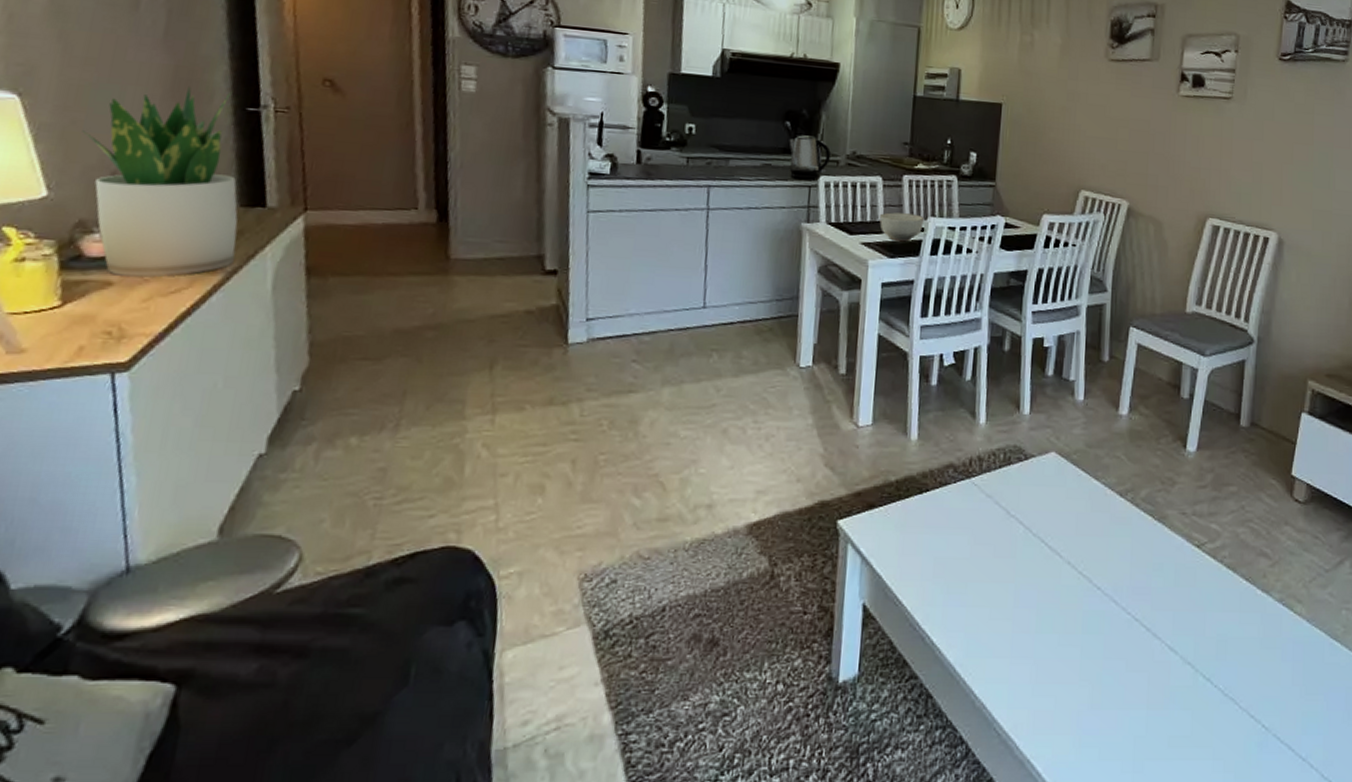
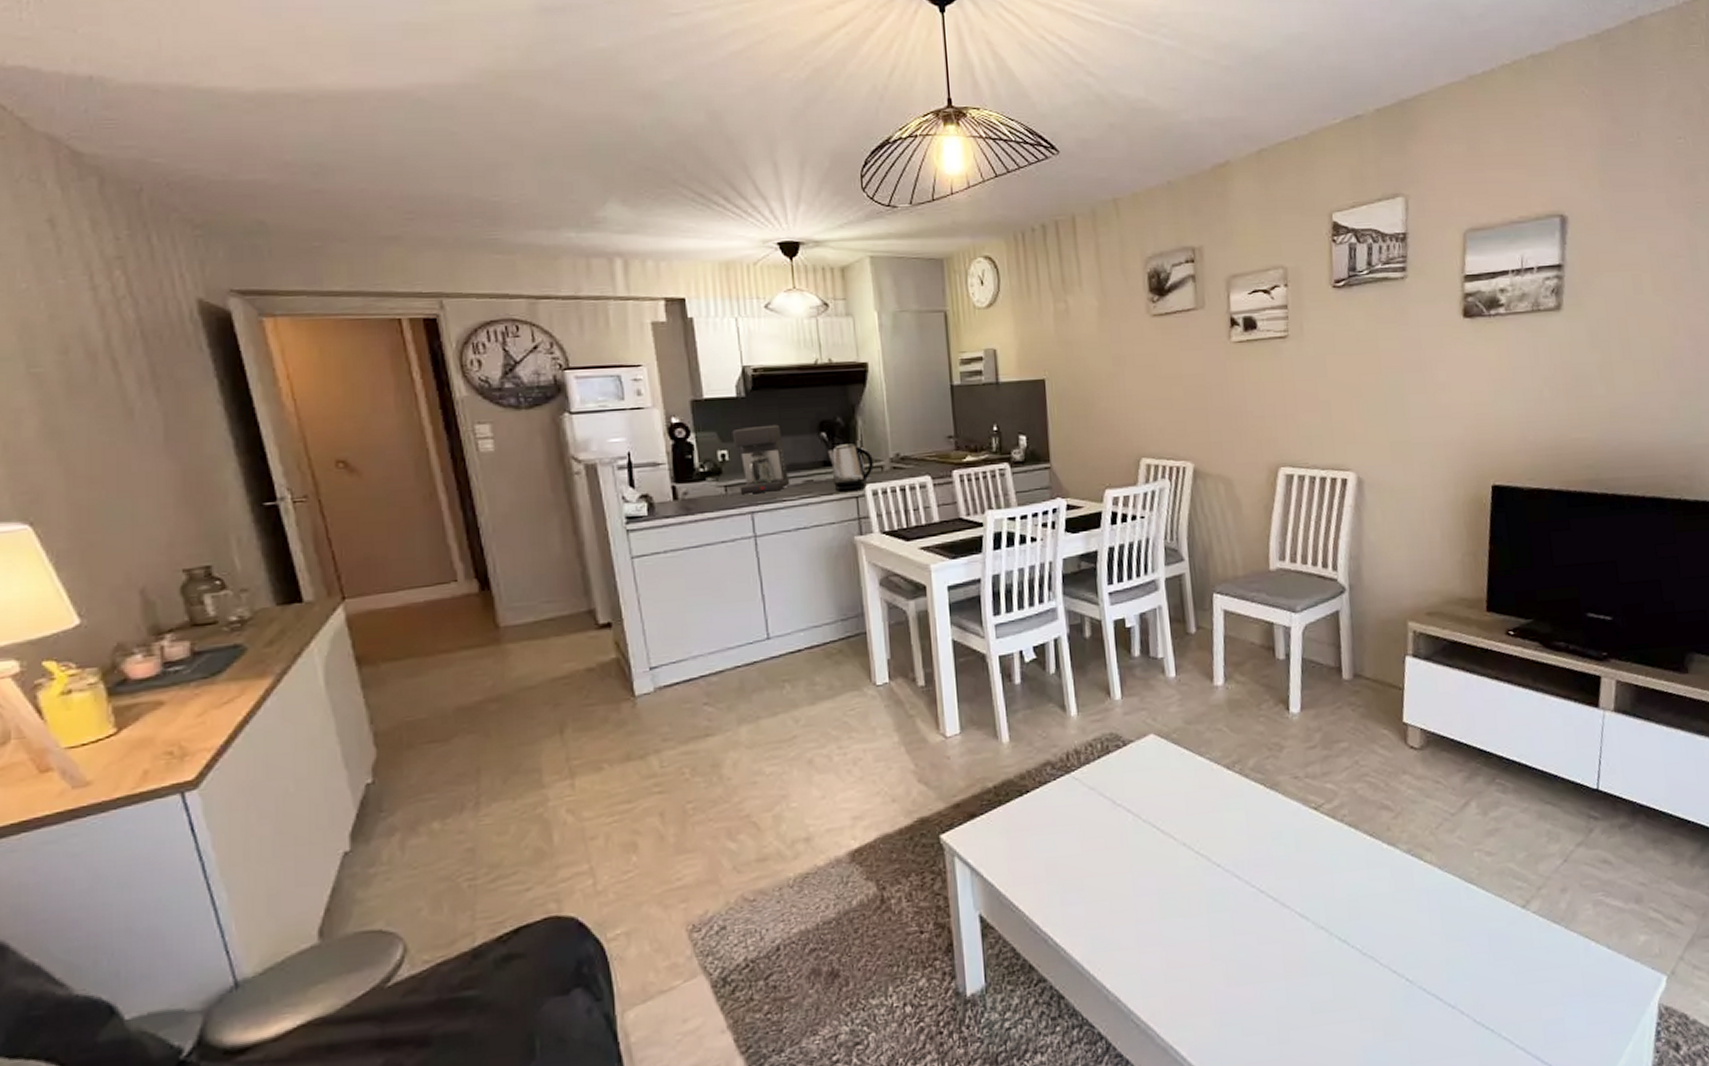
planter: present [82,86,238,278] -> none [102,489,282,694]
coffee maker: none [700,106,750,170] -> present [732,424,790,495]
bowl: present [879,212,925,242] -> none [935,509,982,541]

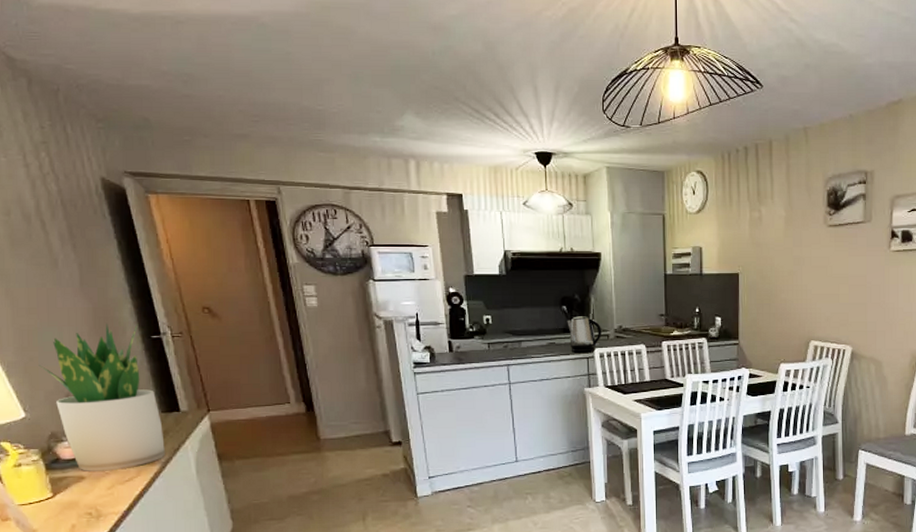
planter: none [102,489,282,694] -> present [39,323,166,471]
coffee maker: present [732,424,790,495] -> none [495,298,537,351]

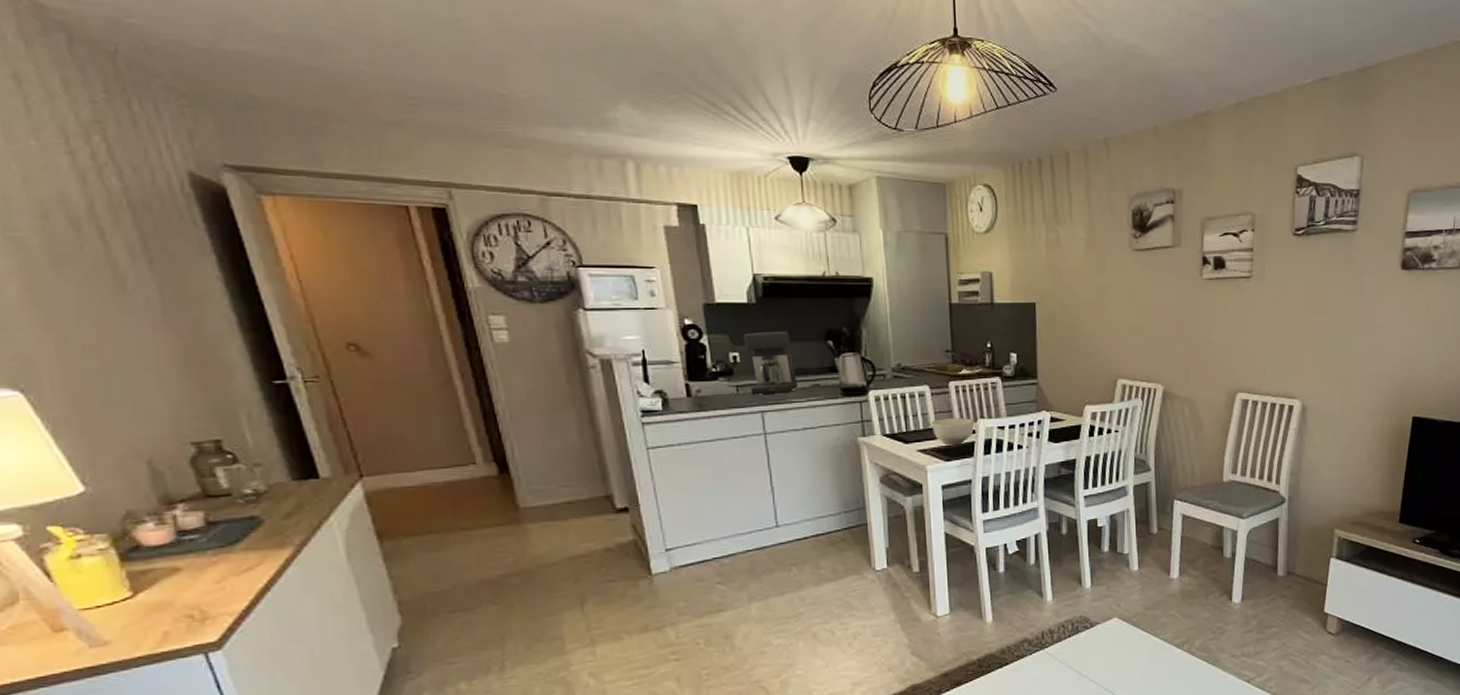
planter: present [39,323,166,471] -> none [102,364,301,561]
coffee maker: none [495,298,537,351] -> present [743,331,798,395]
bowl: none [647,373,683,397] -> present [932,418,975,445]

